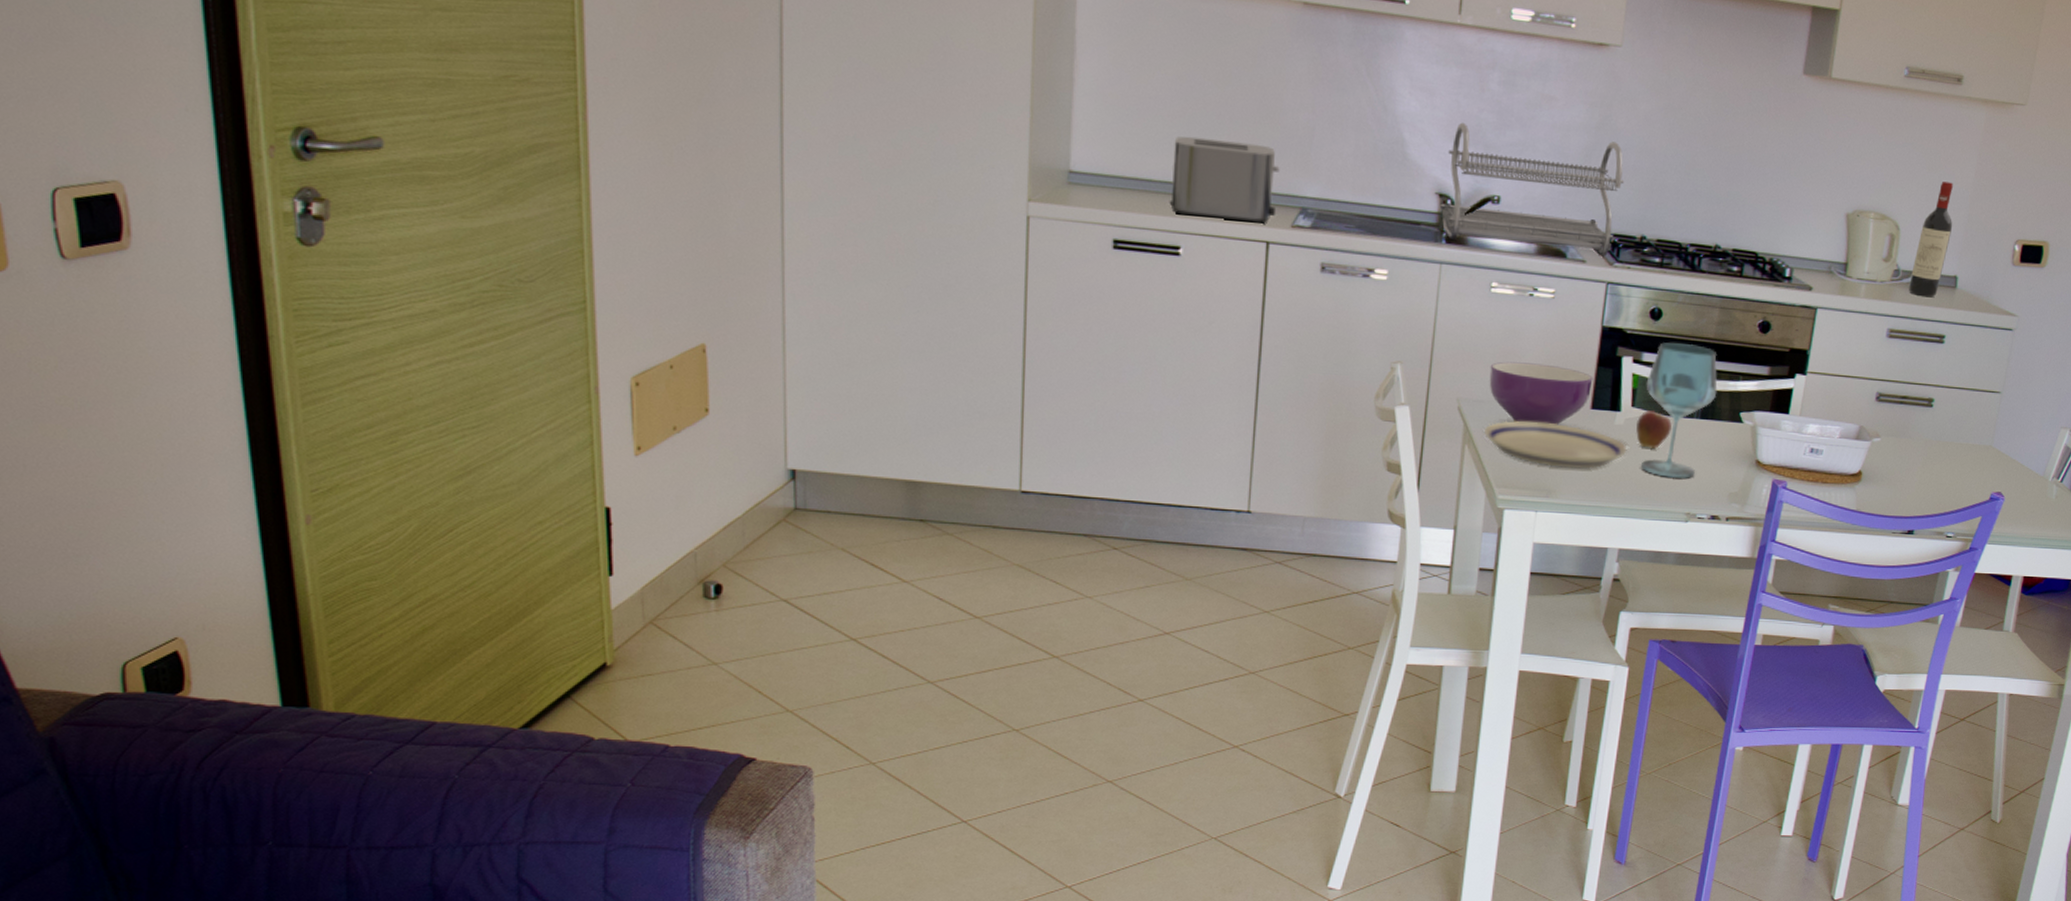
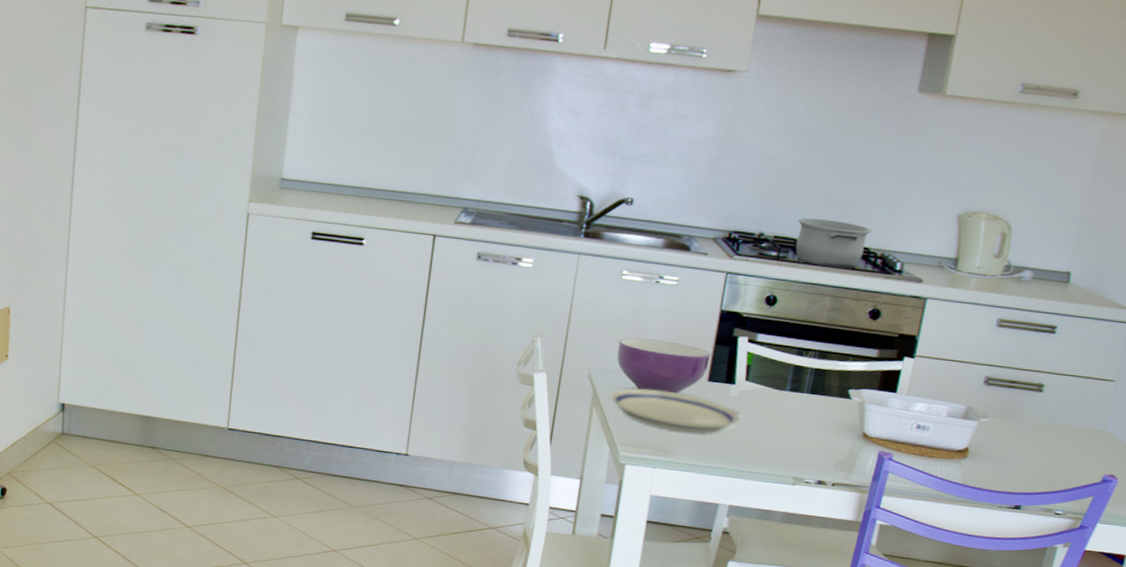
toaster: present [1169,136,1280,225] -> none [357,150,448,221]
dish rack: present [1440,122,1625,257] -> none [581,137,746,250]
fruit: present [1635,407,1672,449] -> none [748,382,783,418]
wine glass: present [1640,342,1718,479] -> none [752,325,828,446]
cooking pot: none [1680,218,1760,277] -> present [795,218,872,270]
wine bottle: present [1909,181,1953,298] -> none [1020,186,1067,291]

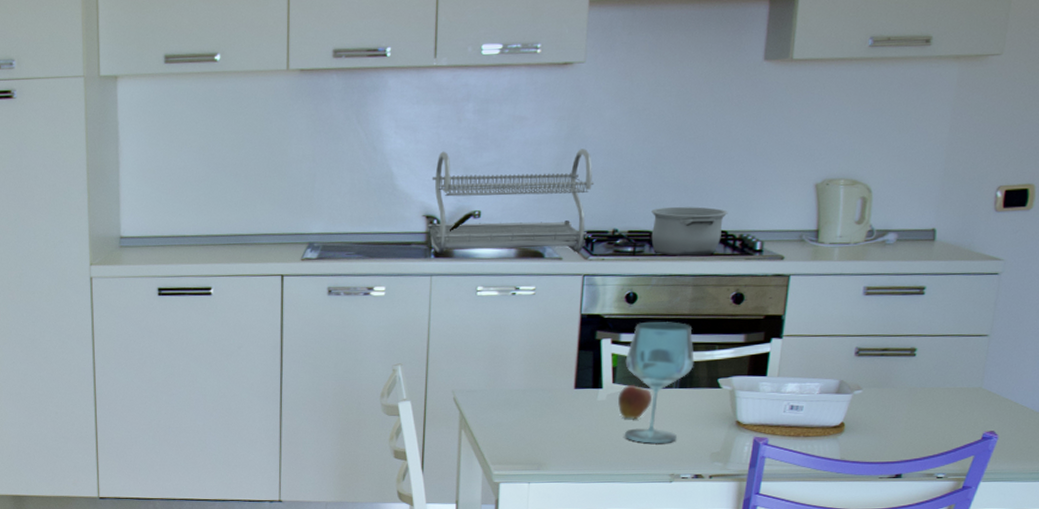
dish rack: none [581,137,746,250] -> present [428,149,595,255]
plate: present [611,388,740,433] -> none [479,404,611,443]
bowl: present [616,338,711,394] -> none [480,353,575,407]
fruit: none [748,382,783,418] -> present [617,381,652,419]
wine glass: none [752,325,828,446] -> present [624,321,694,444]

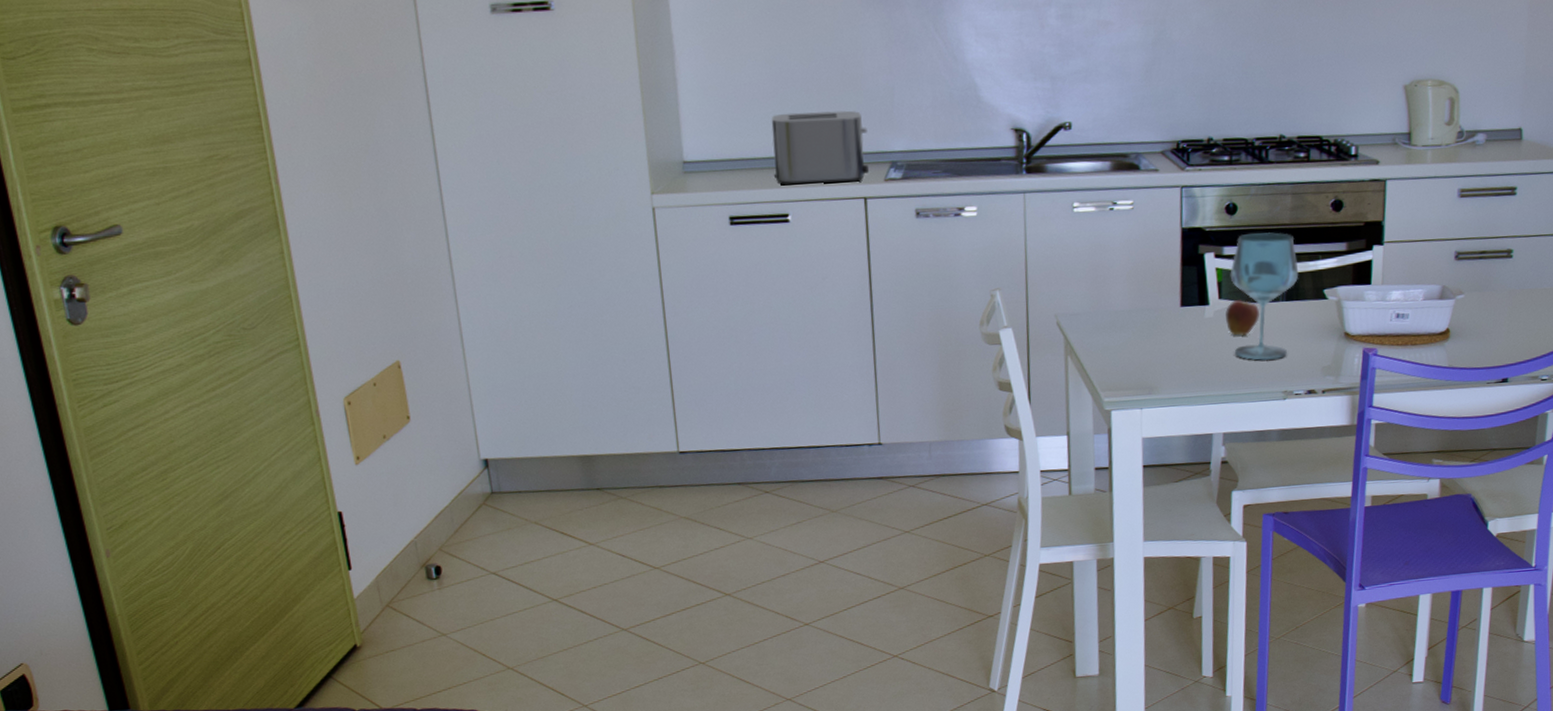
toaster: none [200,194,289,263] -> present [771,110,870,187]
dish rack: present [428,149,595,255] -> none [1017,54,1186,171]
cooking pot: present [651,206,728,257] -> none [1245,112,1321,164]

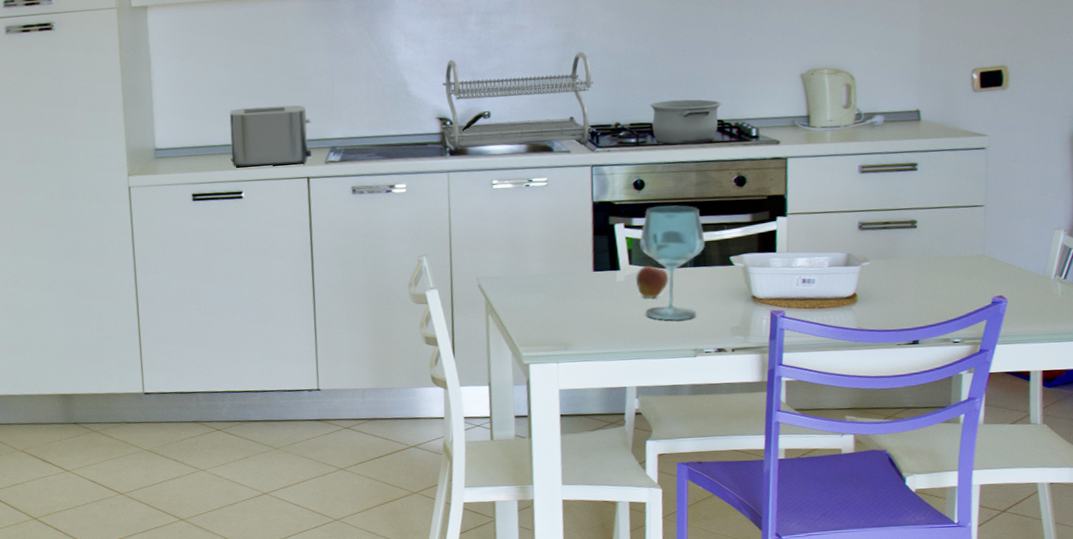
dish rack: none [1017,54,1186,171] -> present [442,52,594,153]
cooking pot: none [1245,112,1321,164] -> present [650,99,722,145]

